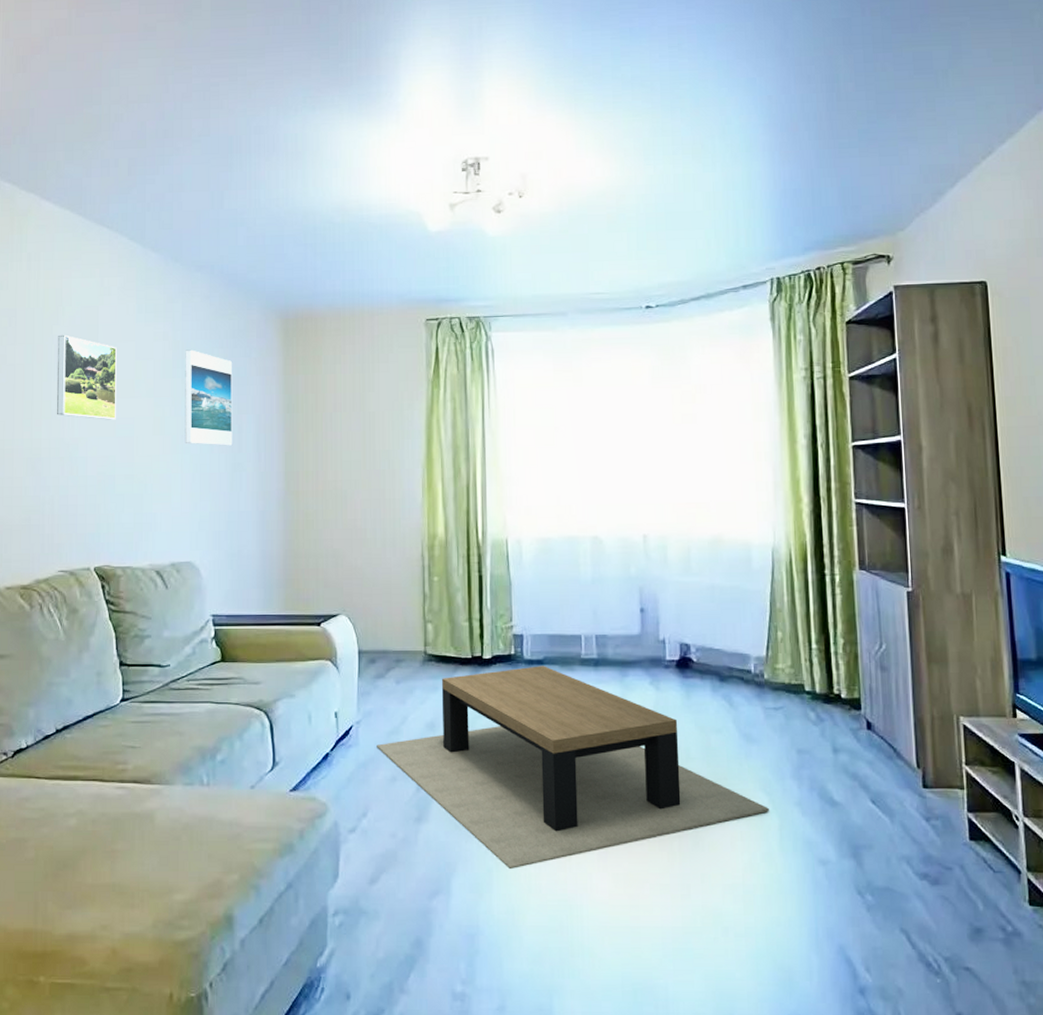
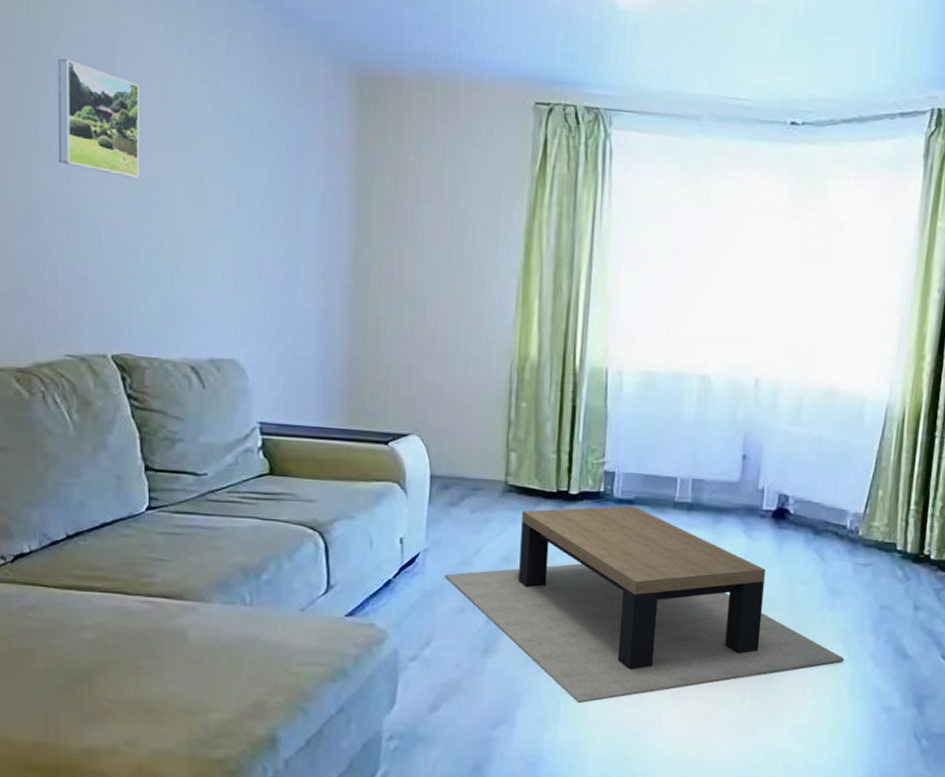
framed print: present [185,350,233,446] -> none [228,100,292,228]

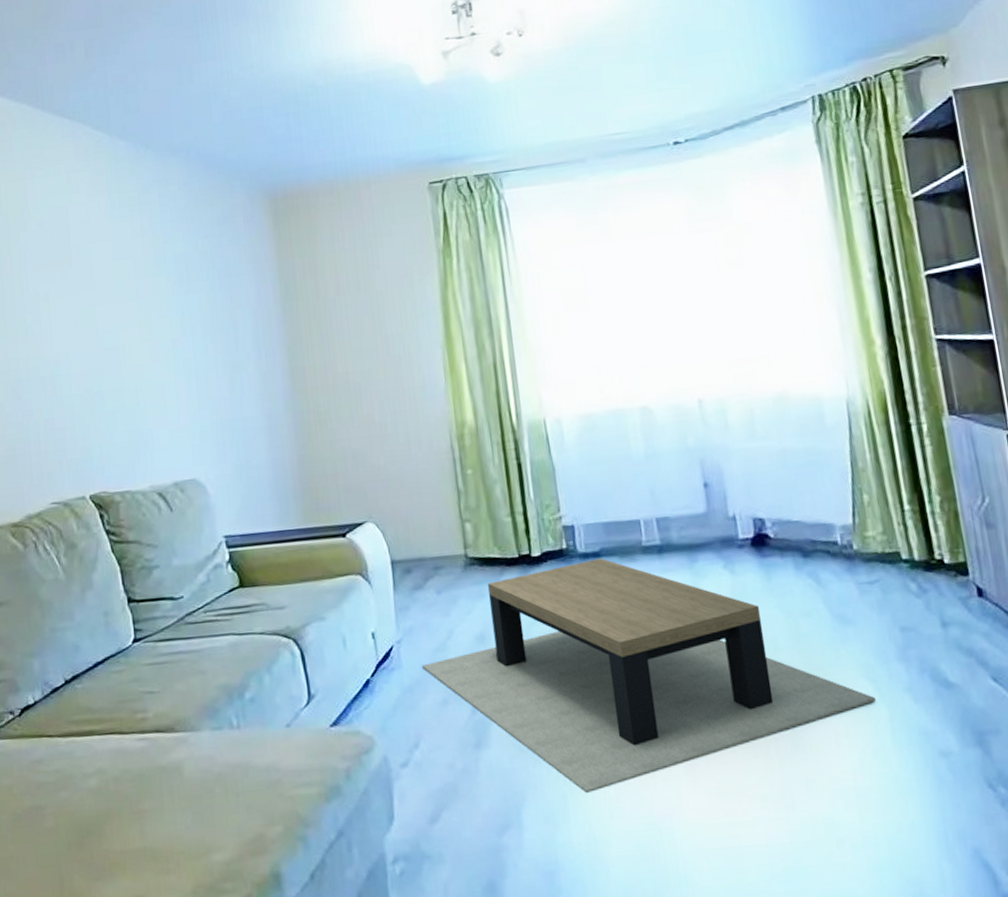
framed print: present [57,58,139,178] -> none [25,241,98,331]

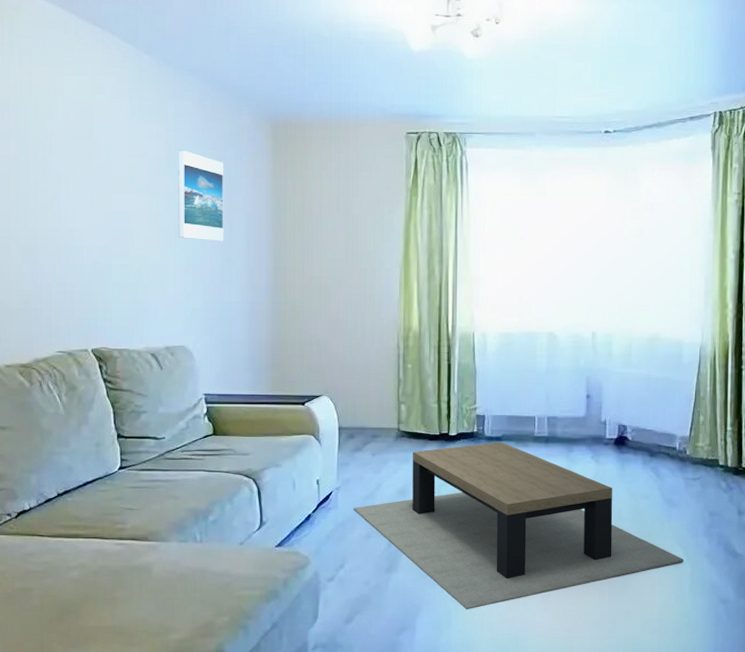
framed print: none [166,243,229,348] -> present [178,150,224,242]

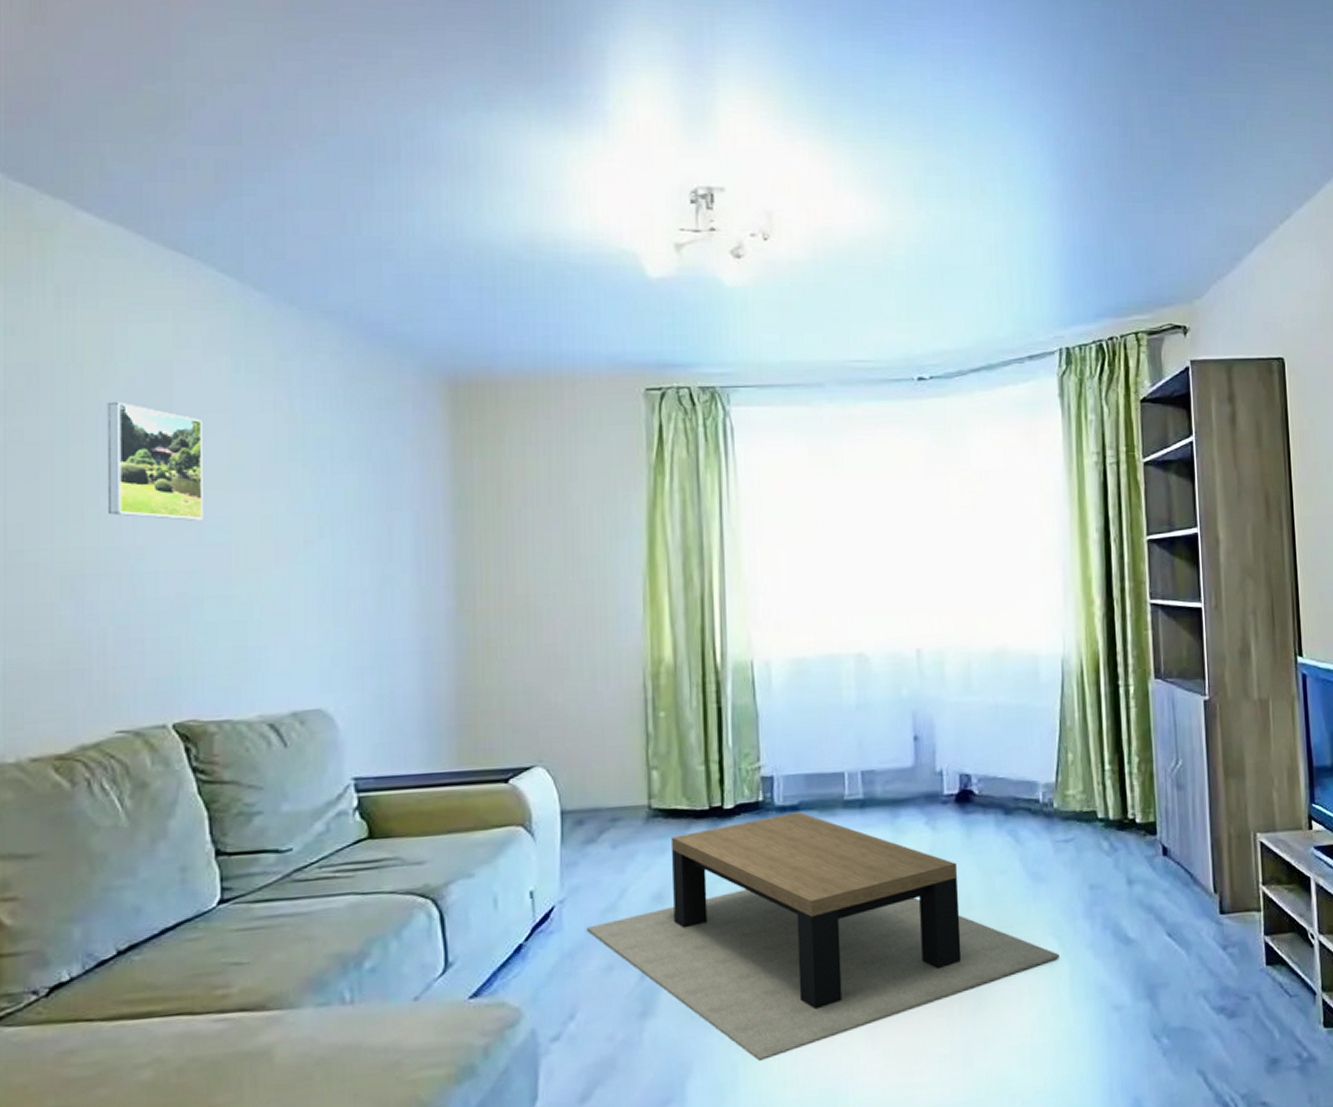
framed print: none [51,129,111,213] -> present [107,401,203,521]
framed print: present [178,150,224,242] -> none [307,424,380,554]

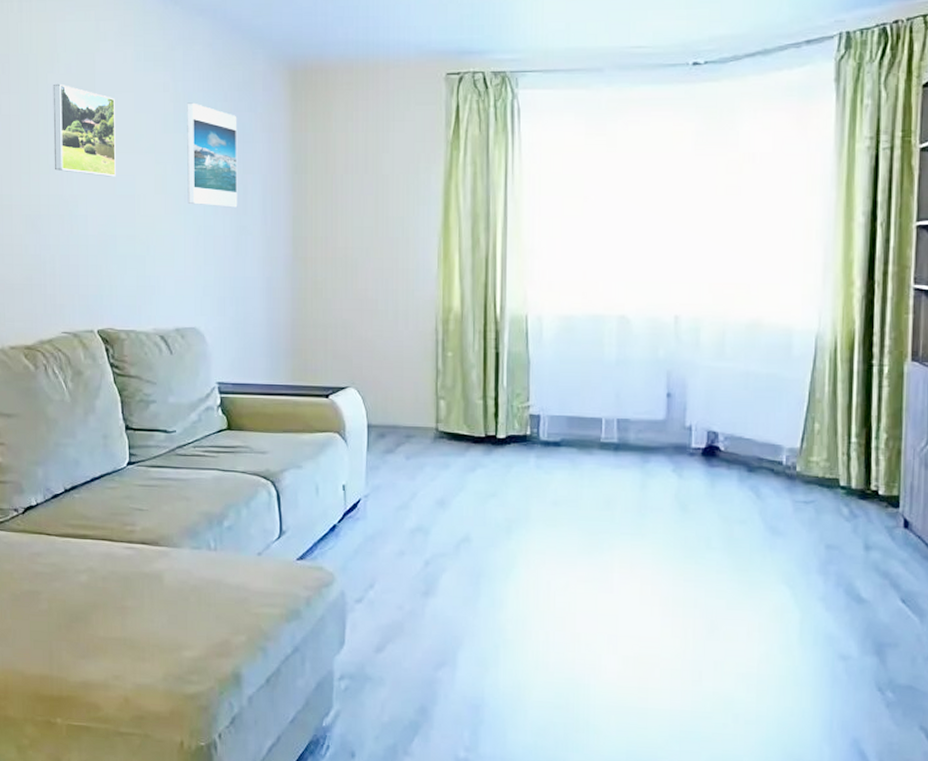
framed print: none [307,424,380,554] -> present [187,102,238,208]
coffee table: present [587,812,1059,1062] -> none [385,447,791,647]

